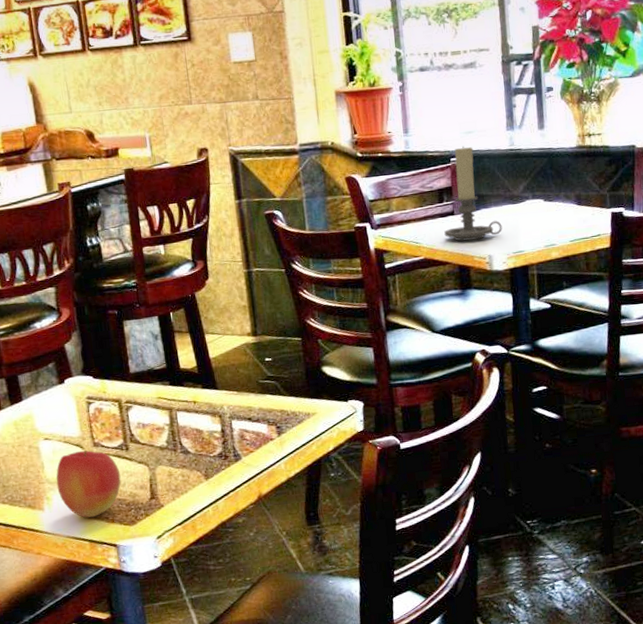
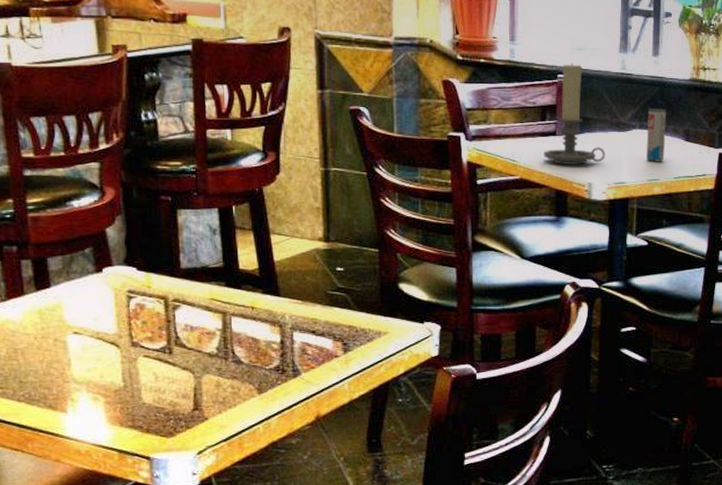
apple: present [56,450,121,518] -> none [84,349,161,426]
beverage can: none [539,177,559,229] -> present [647,109,666,162]

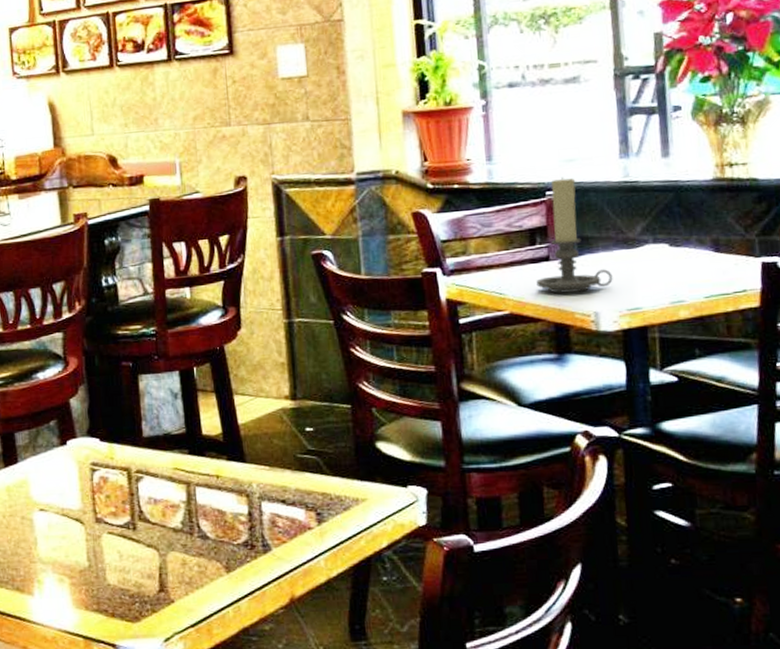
beverage can: present [647,109,666,162] -> none [662,217,690,281]

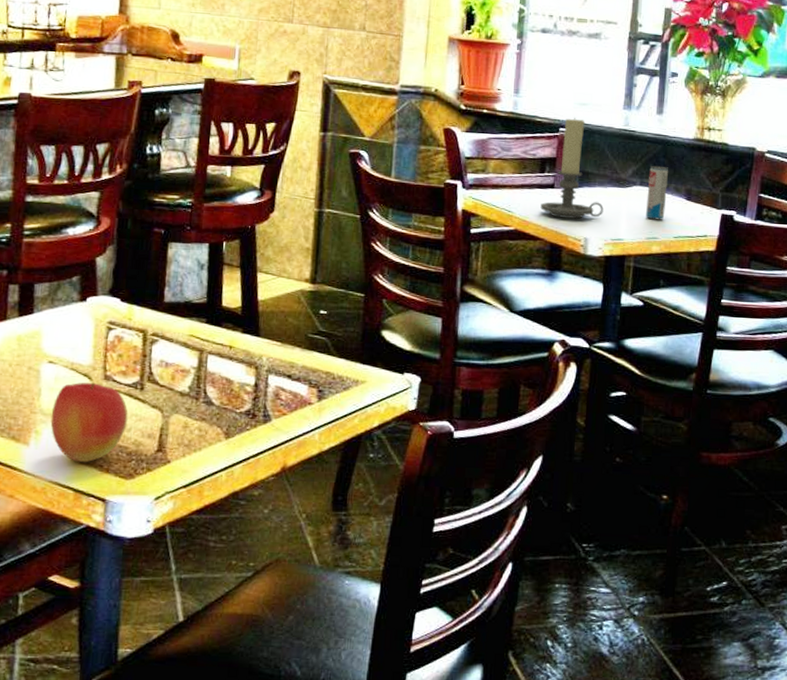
apple: none [50,526,126,609] -> present [50,382,128,463]
beverage can: none [662,217,690,281] -> present [646,166,668,220]

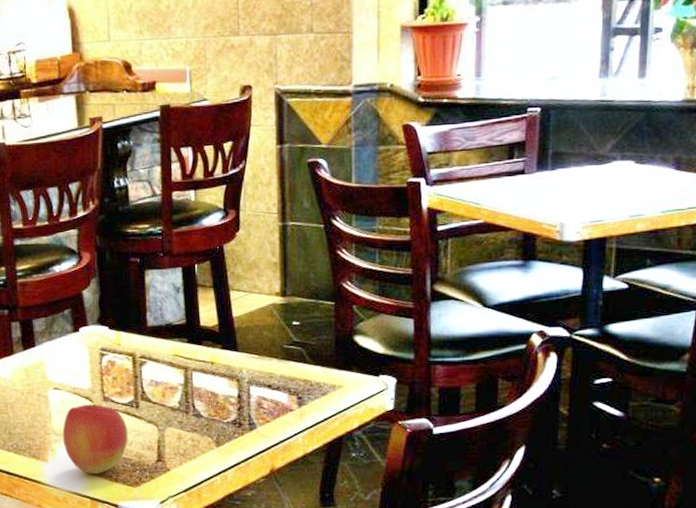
candle holder: present [540,117,604,219] -> none [510,94,580,205]
beverage can: present [646,166,668,220] -> none [629,136,653,196]

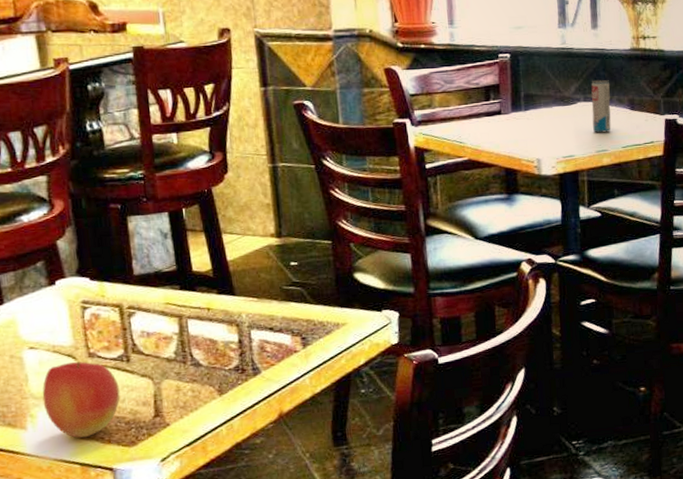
beverage can: none [629,136,653,196] -> present [591,80,611,133]

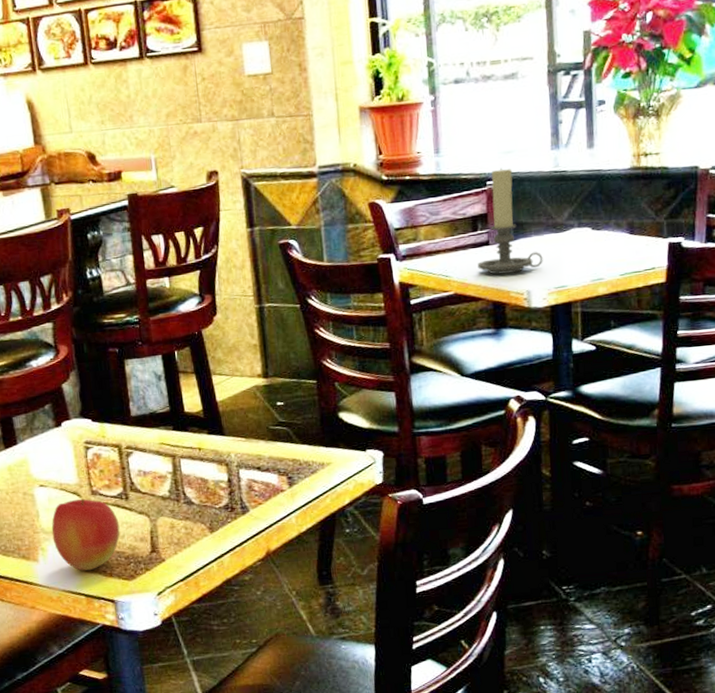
candle holder: none [490,41,552,143] -> present [477,167,543,275]
beverage can: present [591,80,611,133] -> none [586,203,608,261]

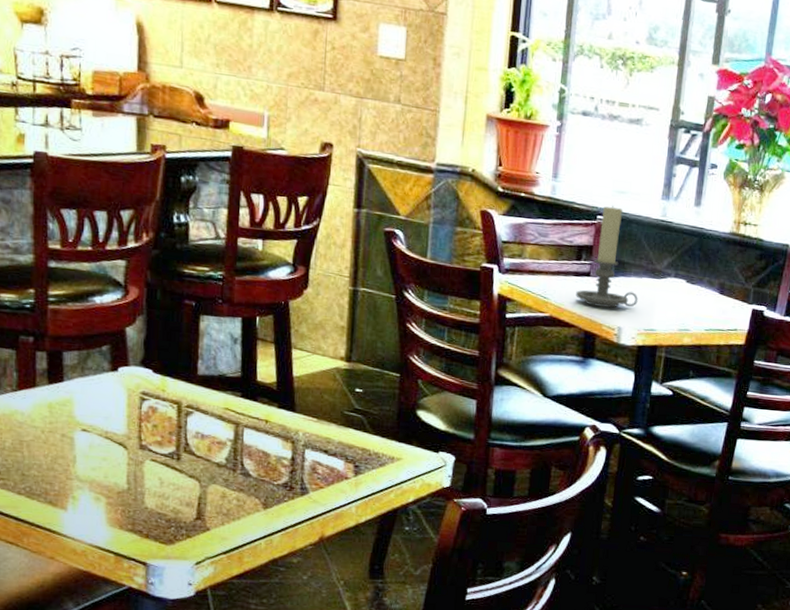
apple: present [51,498,120,571] -> none [87,451,166,529]

